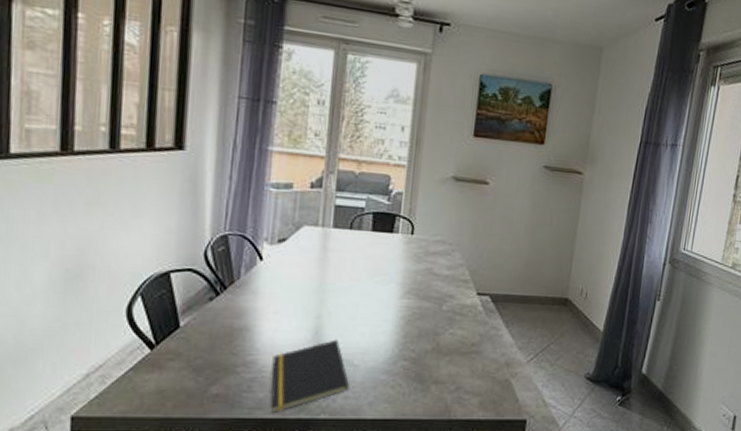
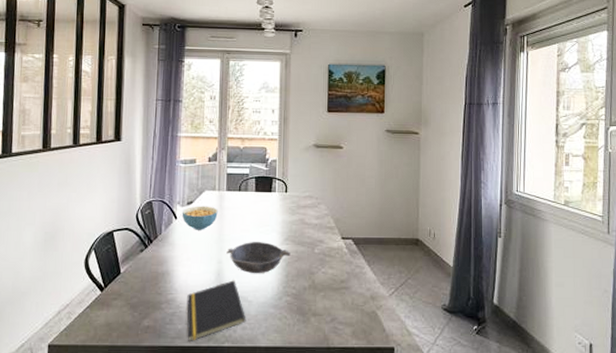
cereal bowl: none [269,244,320,276] -> present [181,206,218,230]
bowl: none [328,292,412,333] -> present [226,241,290,274]

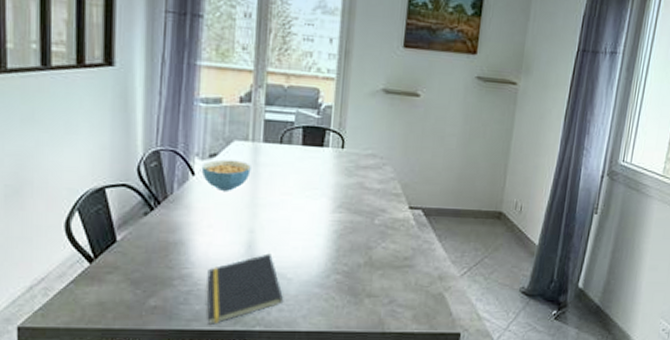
bowl: present [226,241,290,274] -> none [261,207,344,247]

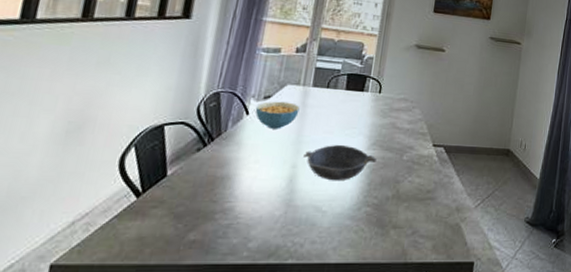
notepad: present [207,253,284,325] -> none [242,187,317,258]
bowl: none [261,207,344,247] -> present [303,144,377,181]

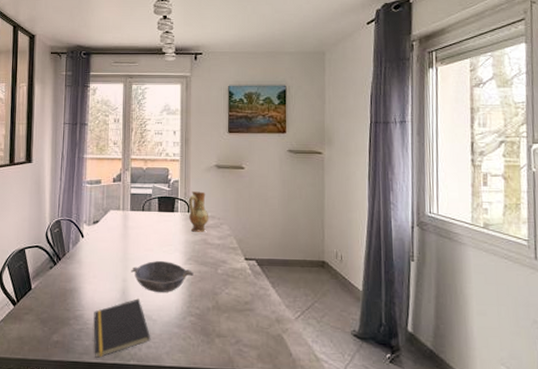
notepad: none [242,187,317,258] -> present [93,298,151,358]
cereal bowl: present [255,101,300,129] -> none [88,225,122,249]
ceramic jug: none [379,70,402,115] -> present [188,191,209,232]

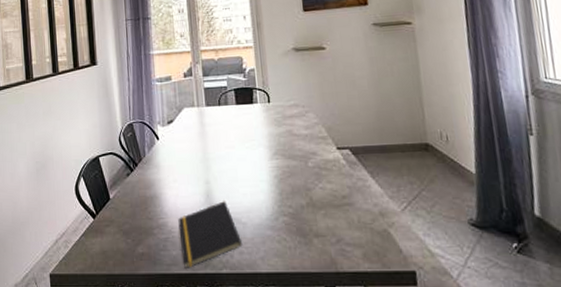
bowl: present [131,260,194,293] -> none [213,157,282,193]
ceramic jug: present [188,191,209,232] -> none [267,78,293,124]

